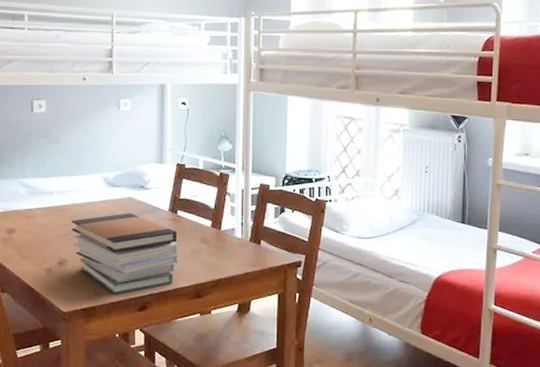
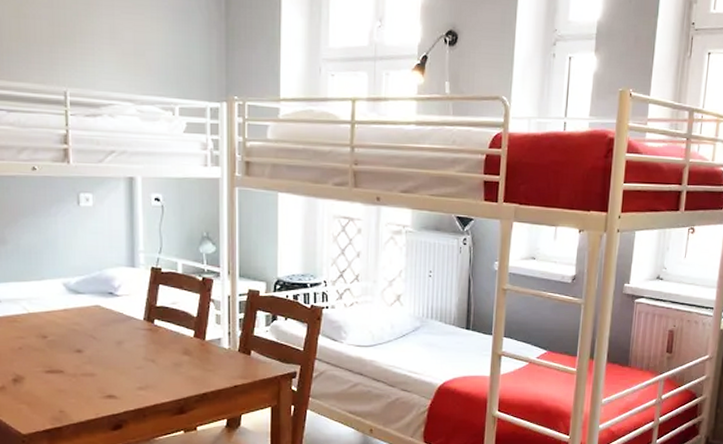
book stack: present [71,213,179,295] -> none [27,323,157,413]

